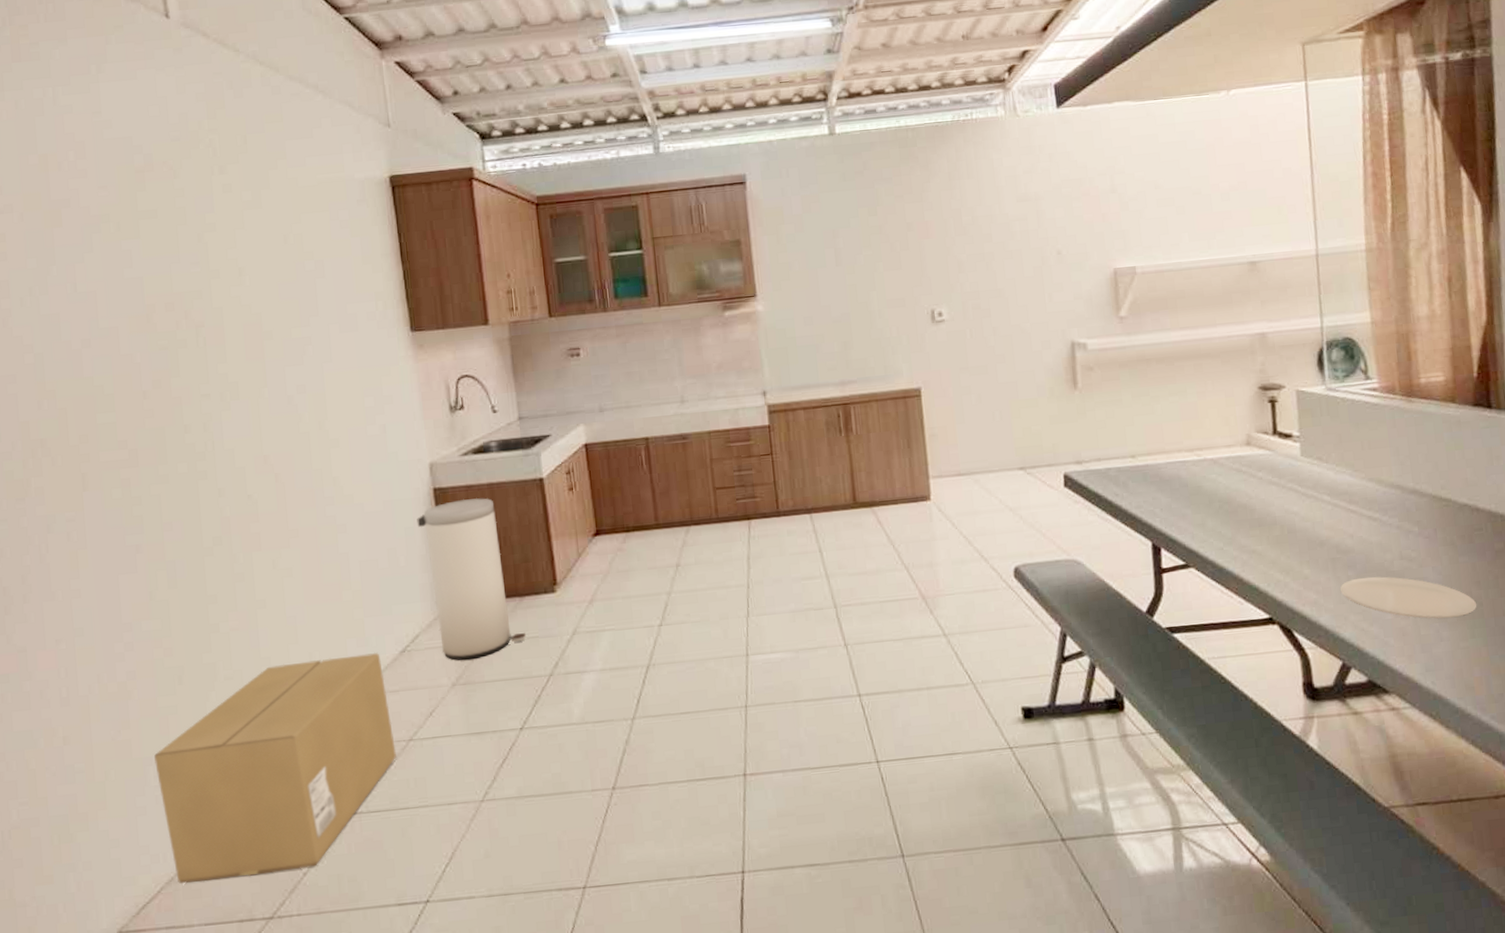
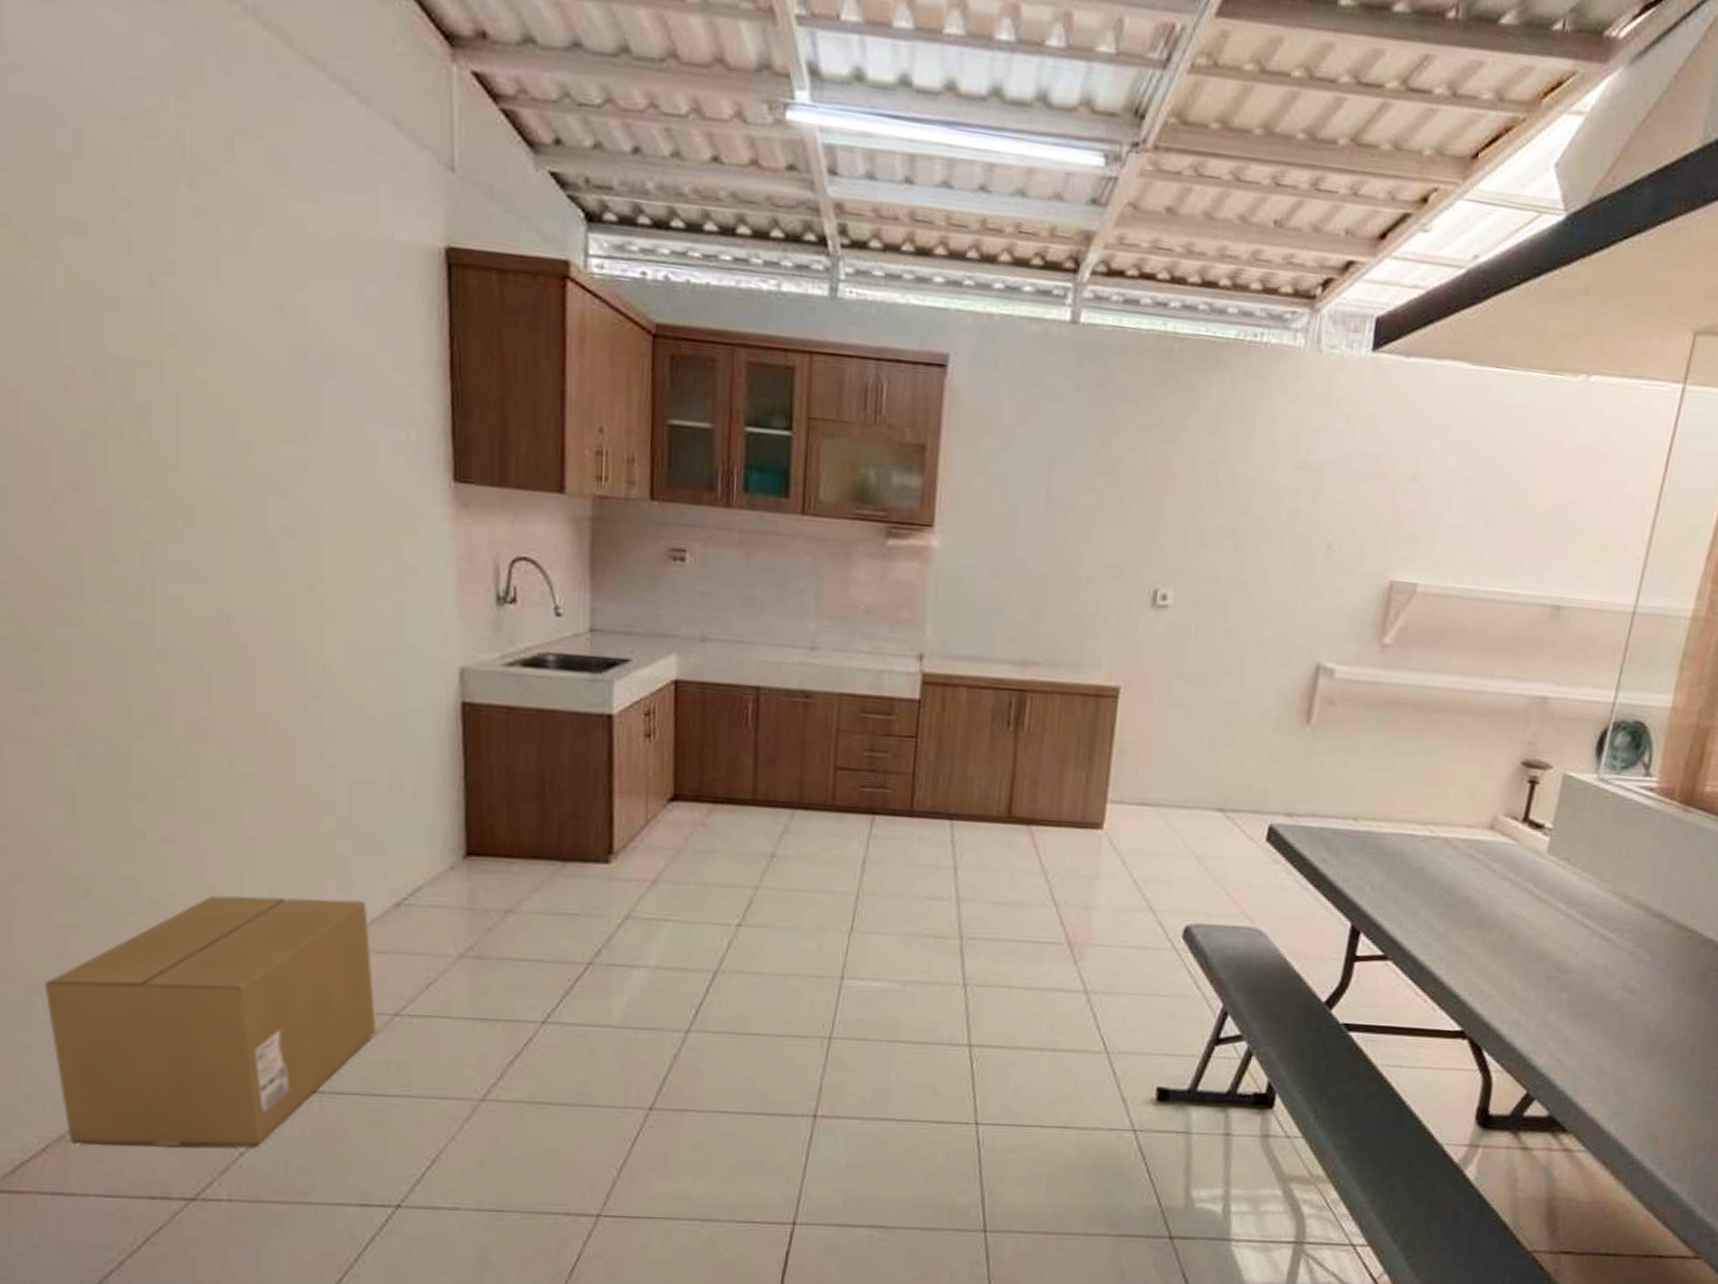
pedal bin: present [417,497,526,661] -> none [434,723,563,929]
plate: present [1339,576,1477,619] -> none [1546,1002,1689,1063]

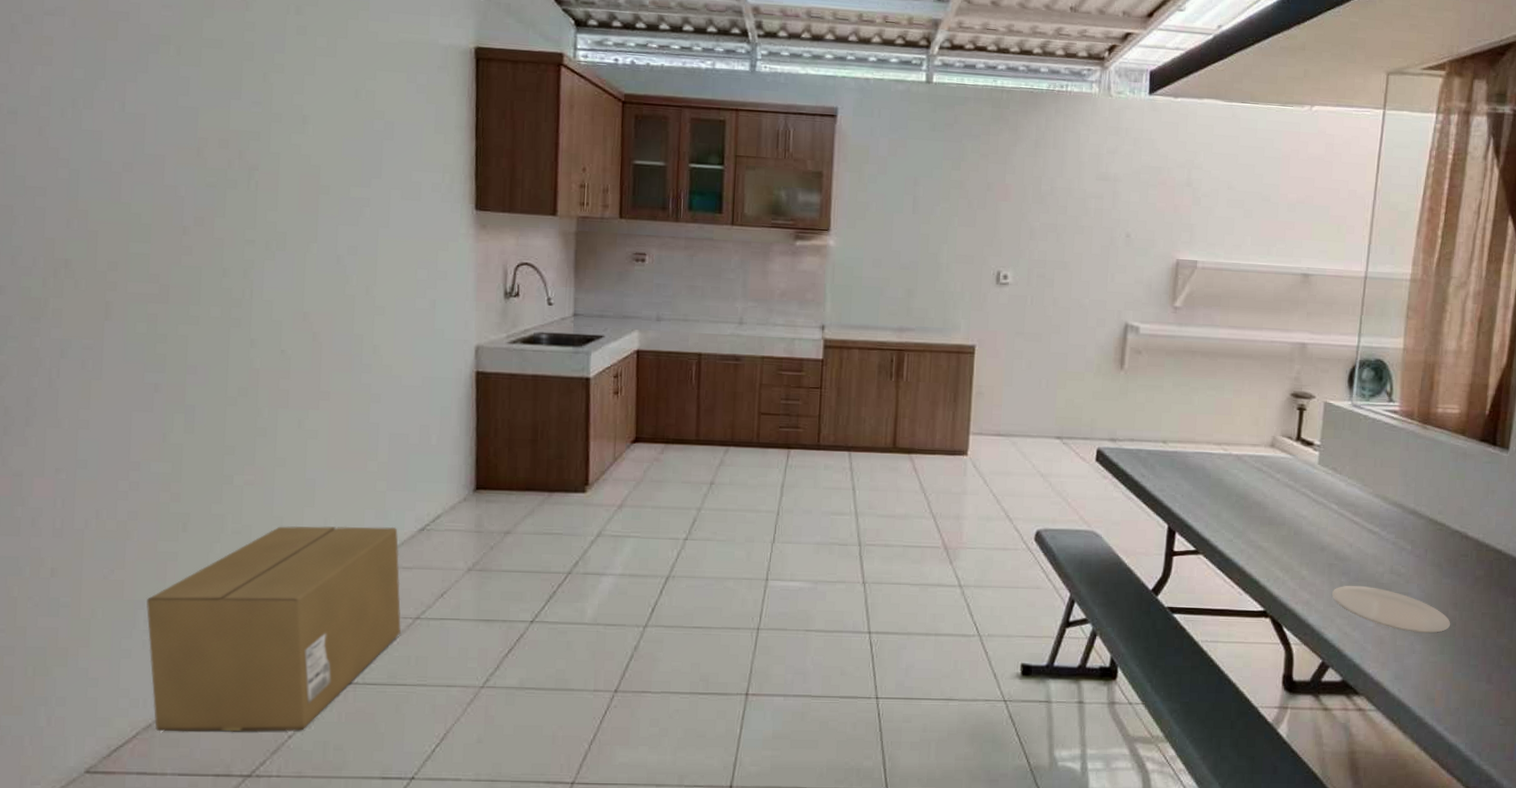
plate: none [1546,1002,1689,1063] -> present [1331,585,1451,634]

